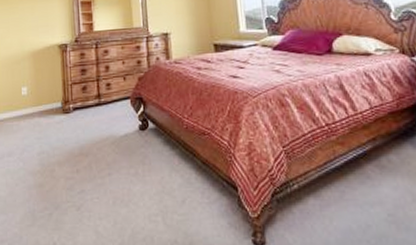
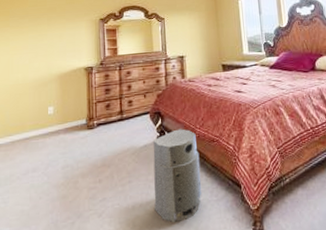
air purifier: none [135,118,192,225] -> present [153,129,202,223]

